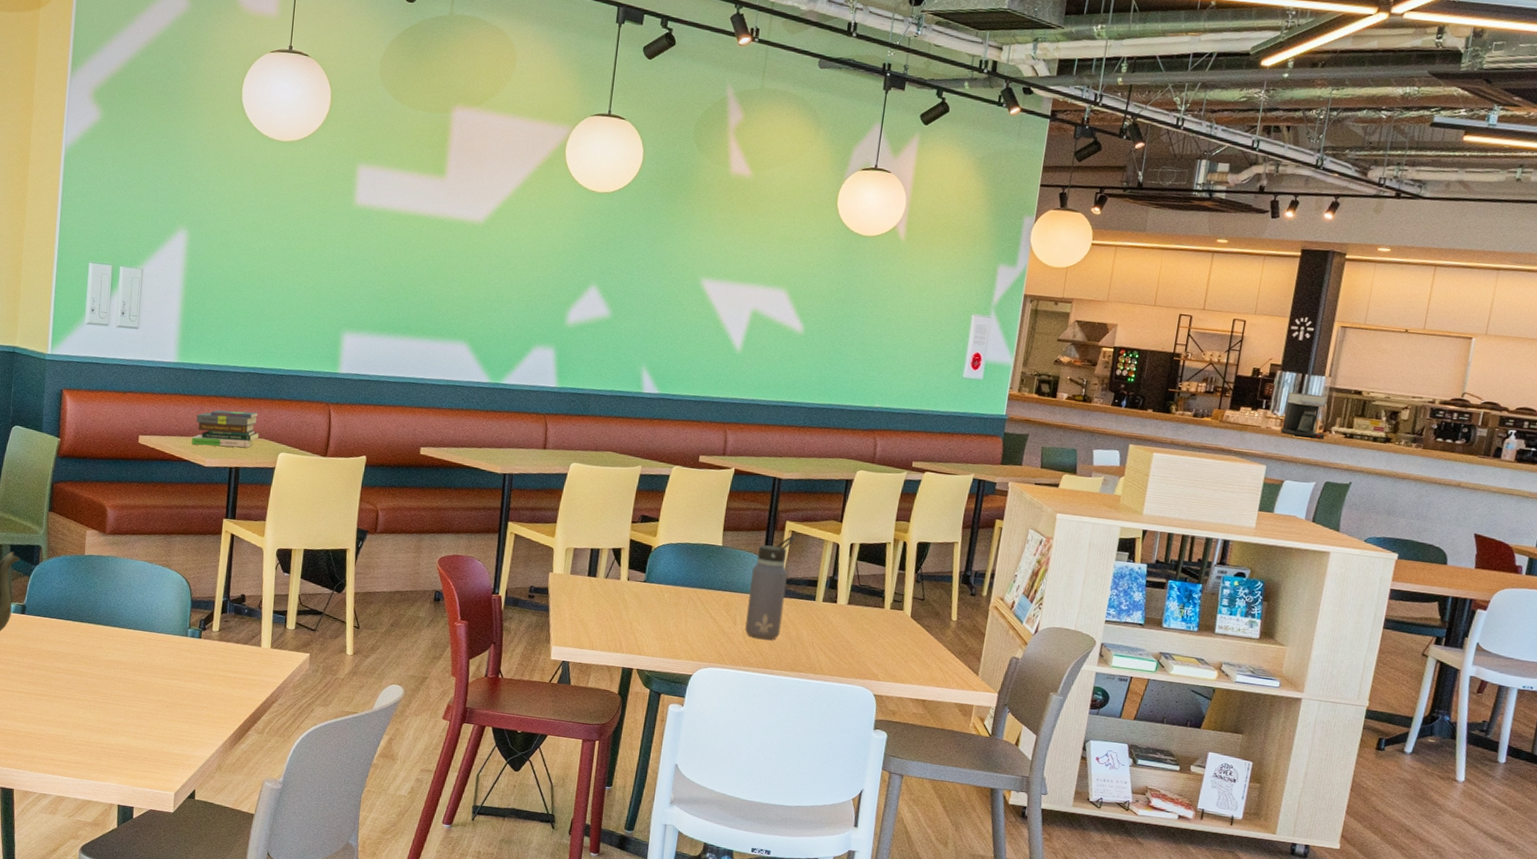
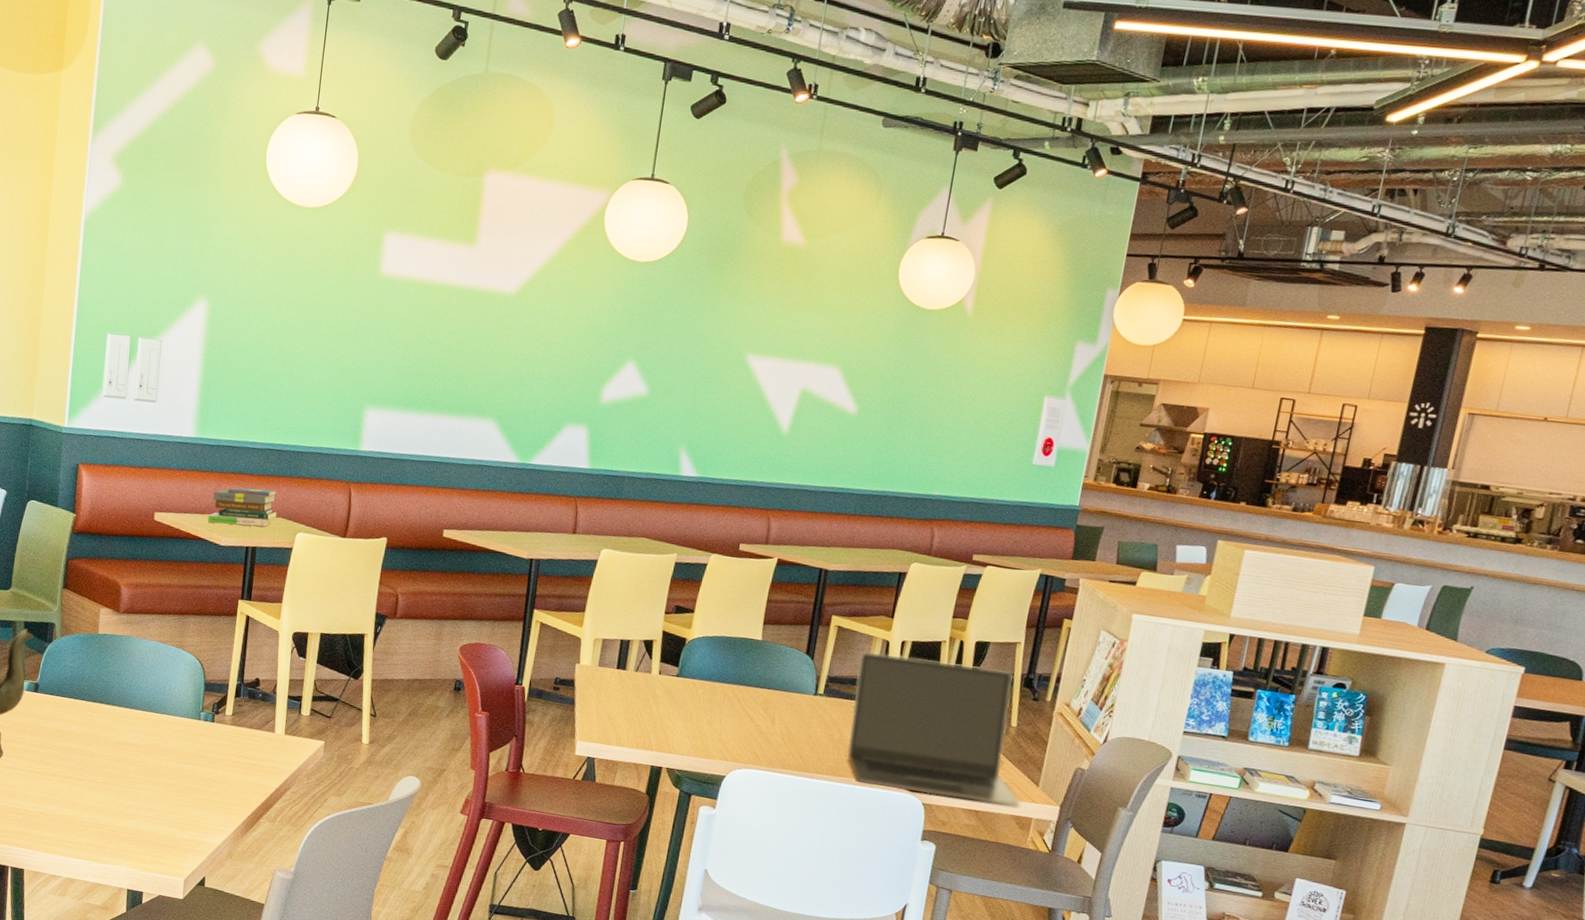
water bottle: present [745,535,795,640] -> none [784,631,841,741]
laptop: none [803,555,962,694] -> present [846,652,1020,806]
coffee maker: present [1280,391,1328,439] -> none [1392,485,1449,538]

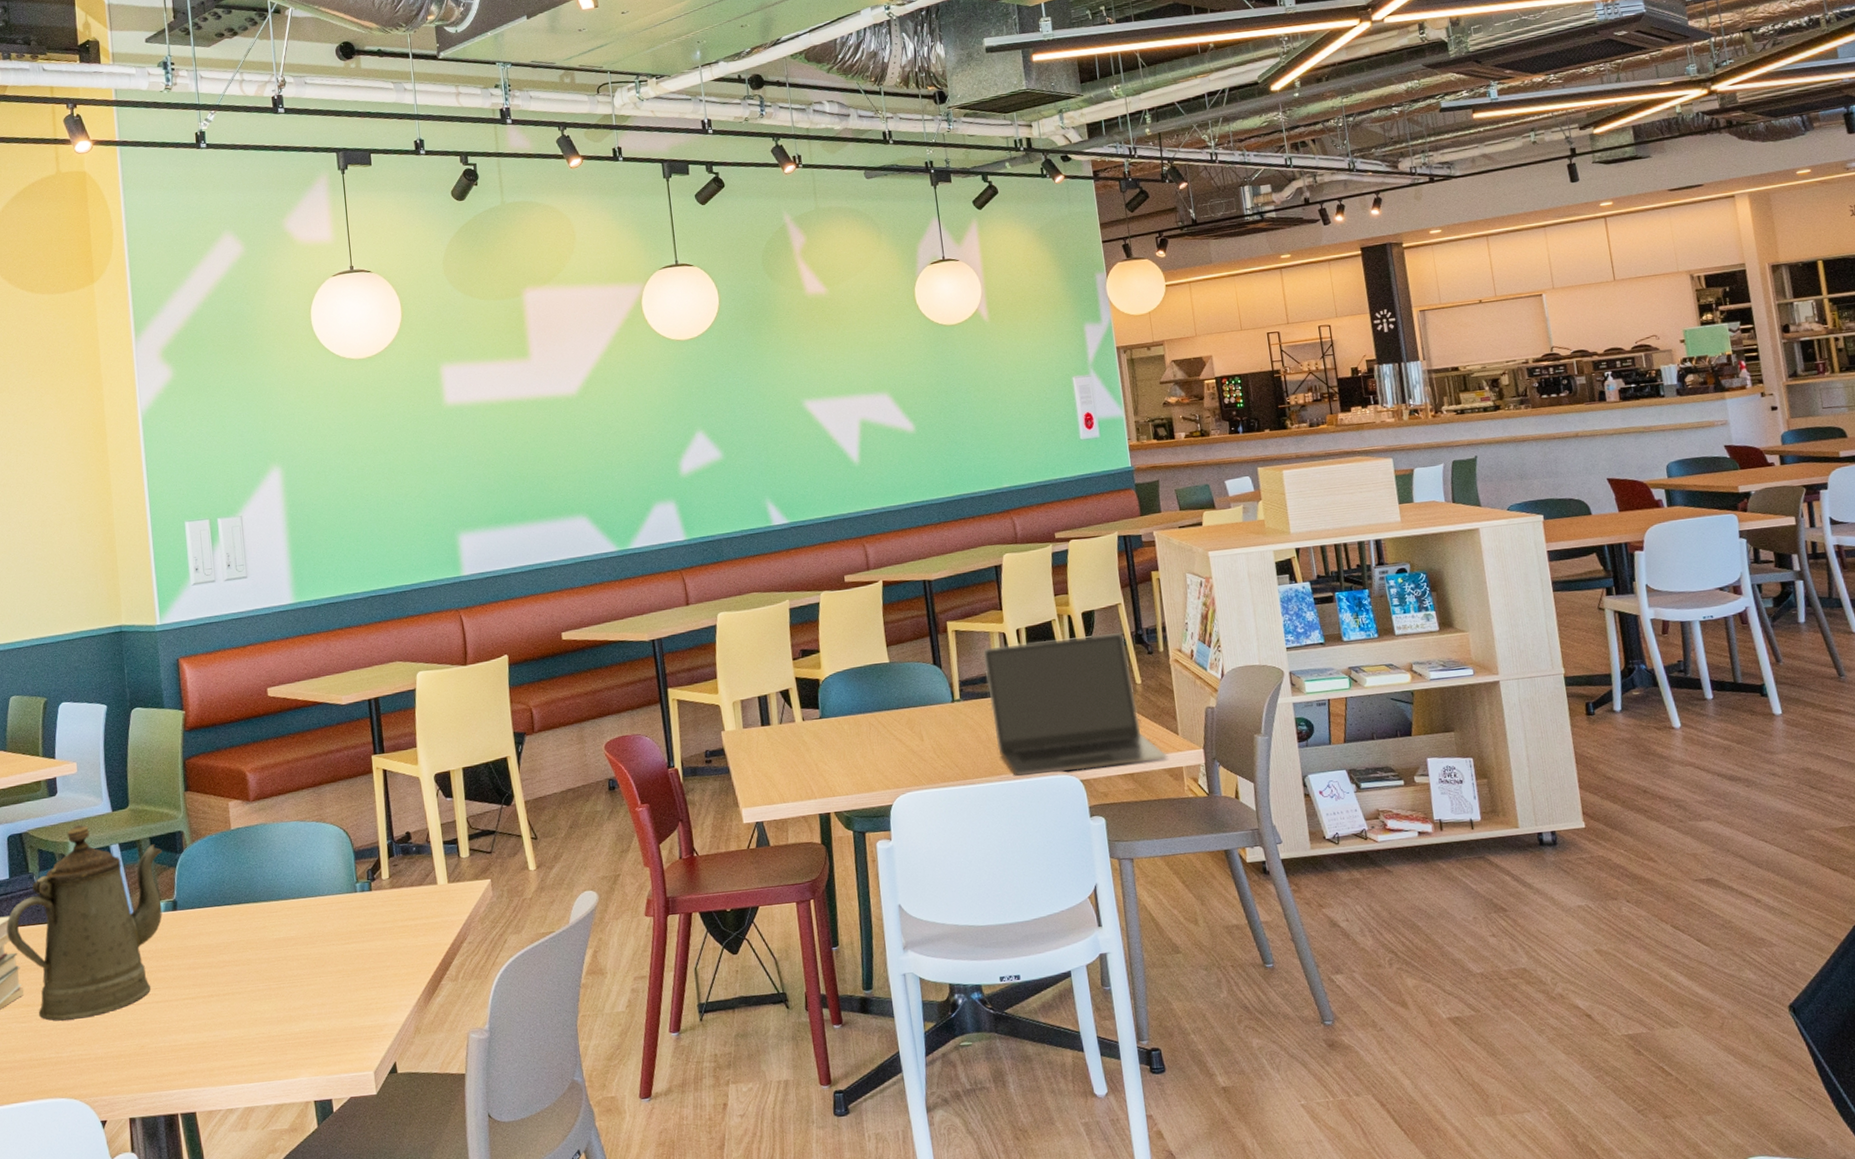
books: present [207,487,277,527] -> none [323,635,393,685]

